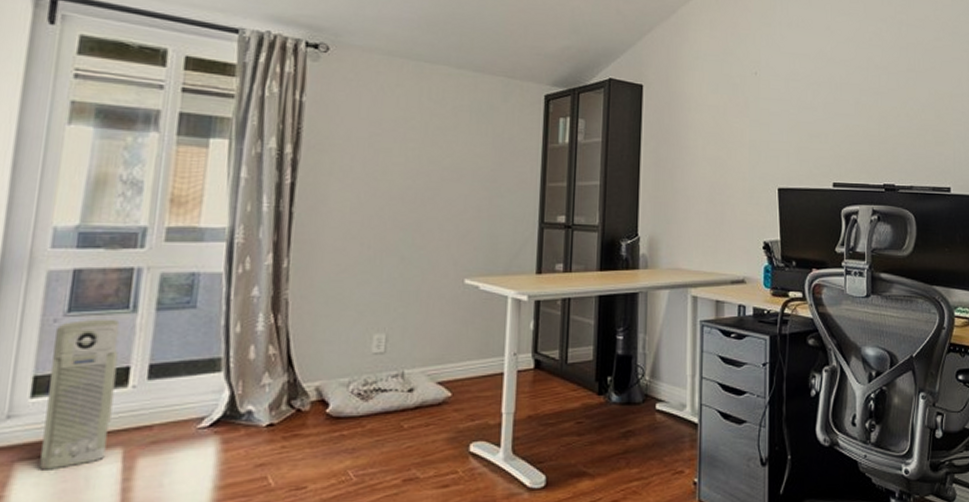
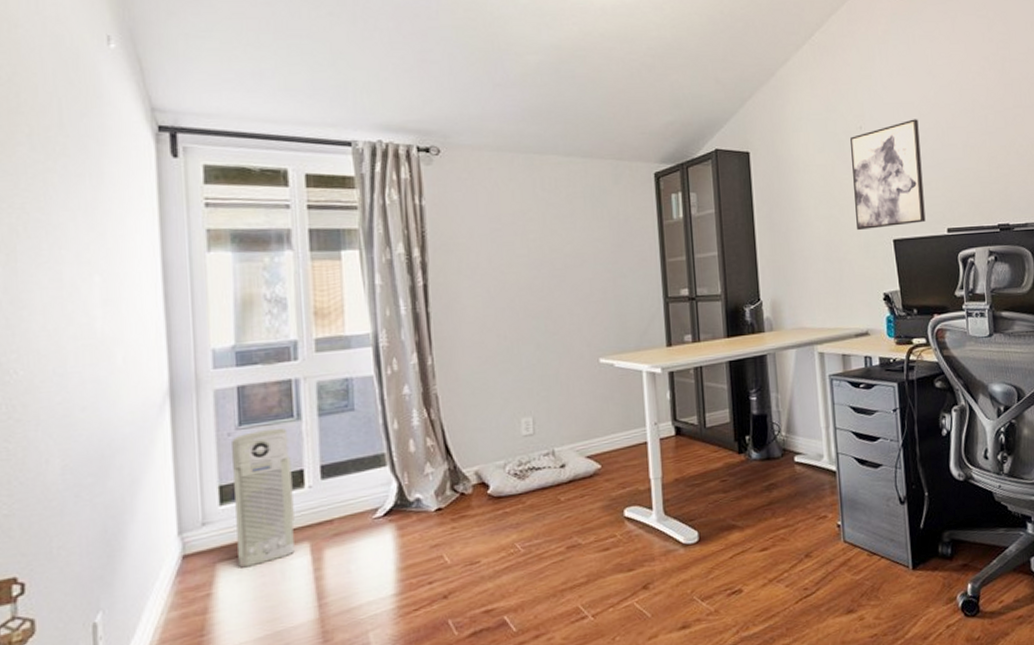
wall art: none [743,71,813,175] -> present [850,119,926,230]

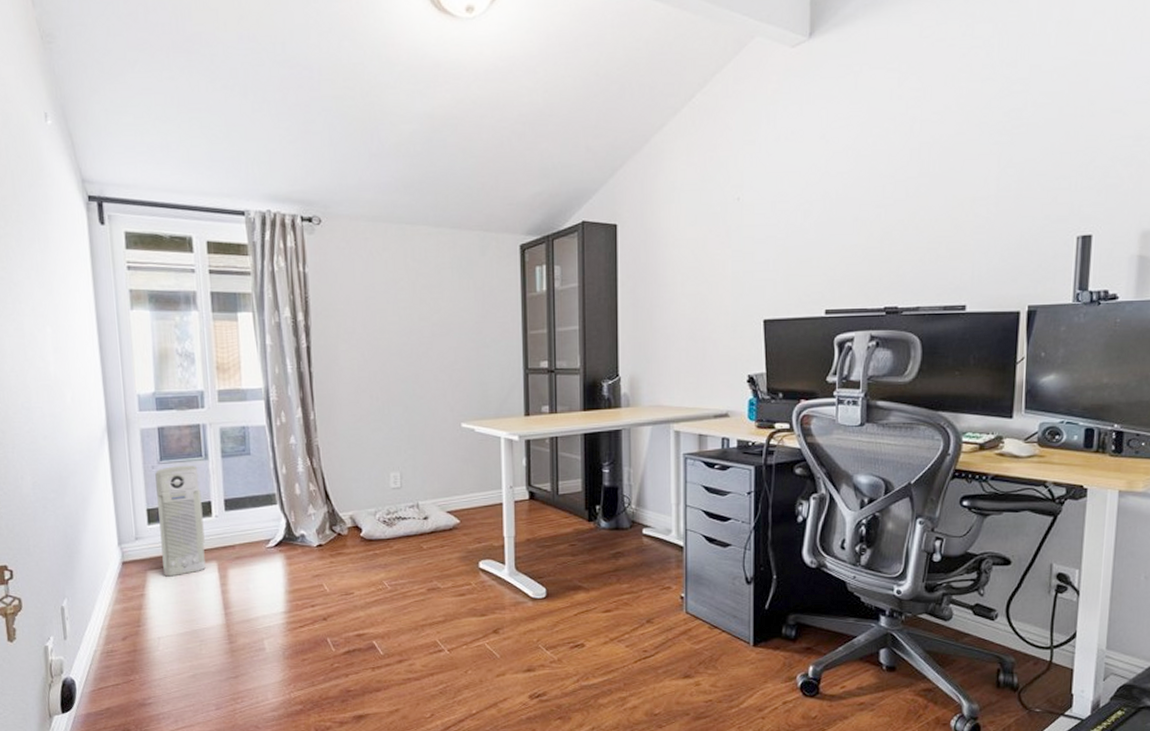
wall art: present [850,119,926,230] -> none [725,189,804,308]

